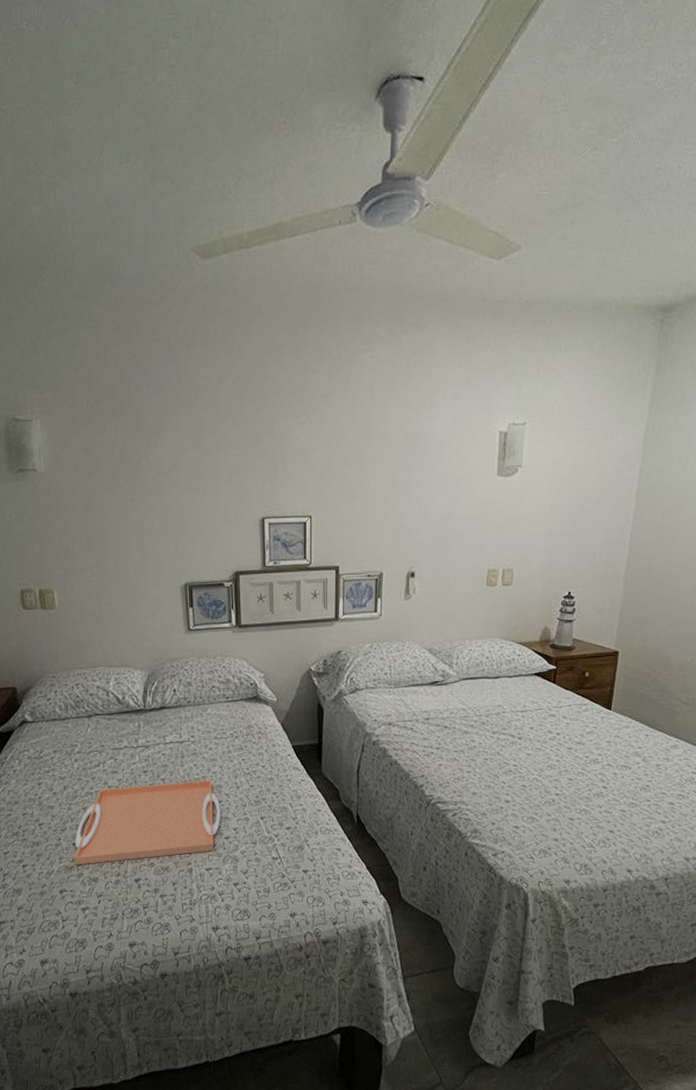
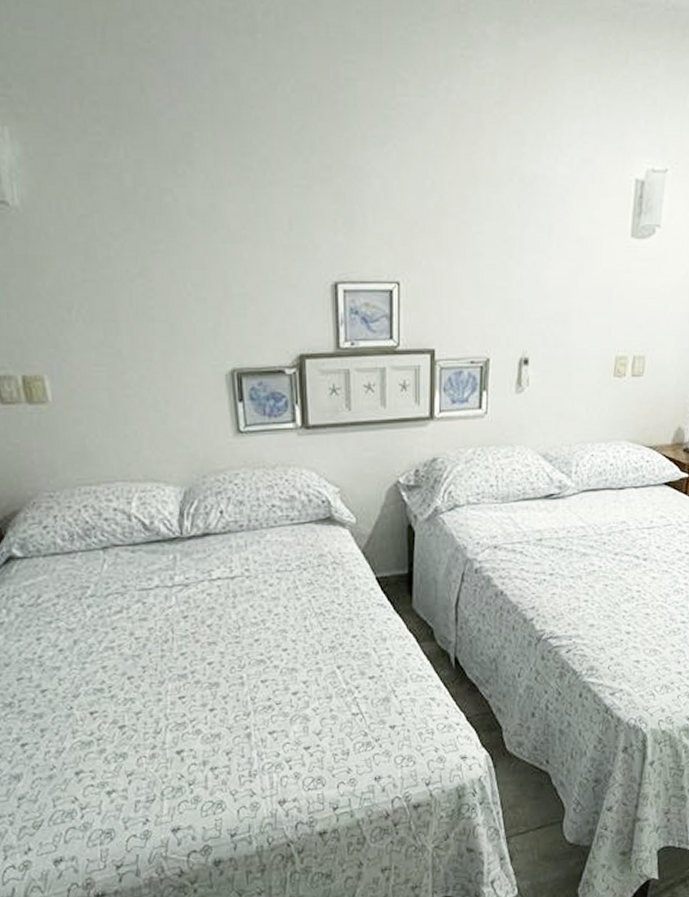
serving tray: present [74,779,221,865] -> none [92,623,286,739]

